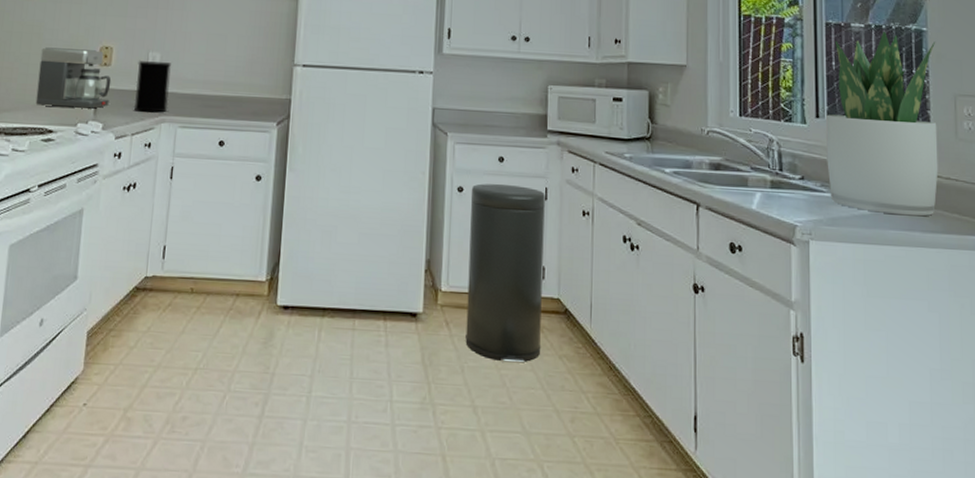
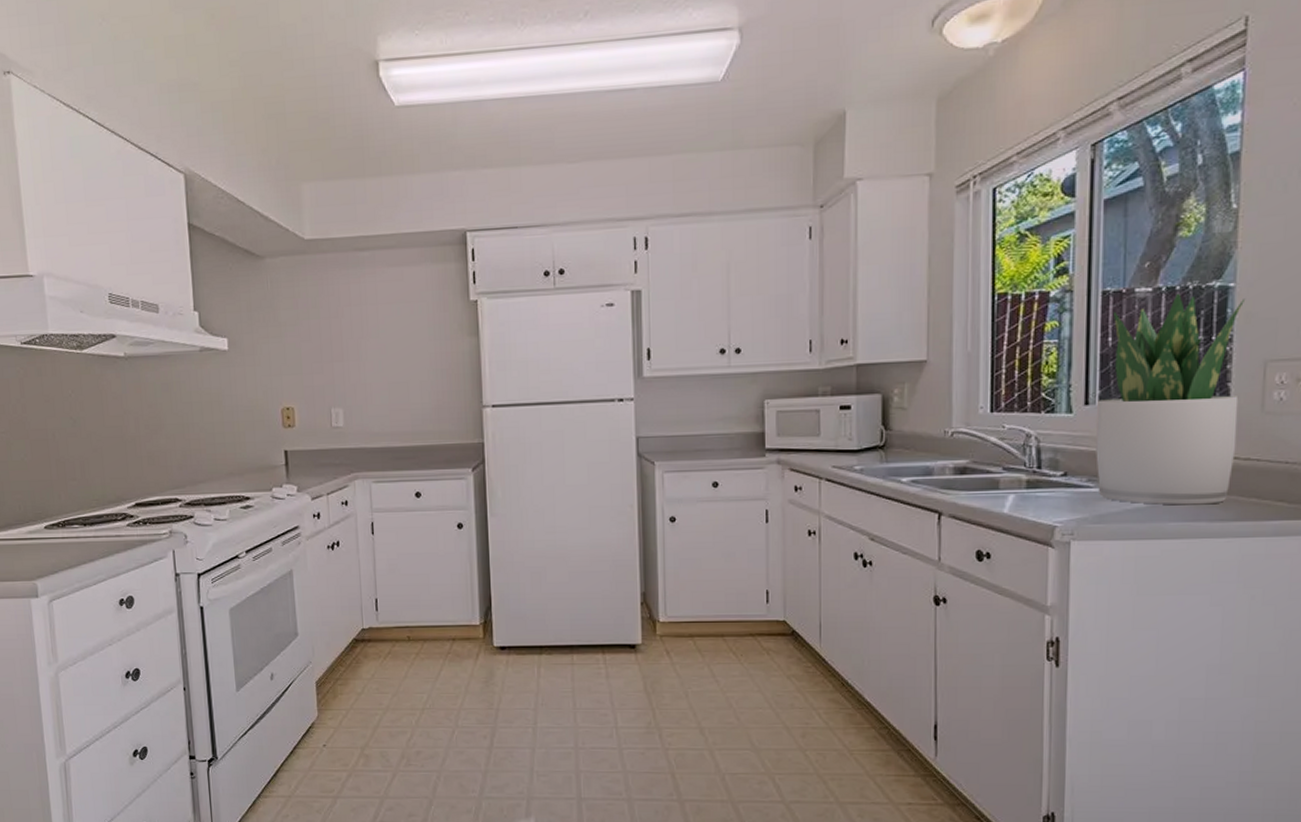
coffee maker: present [35,47,112,109] -> none [224,412,300,474]
canister: present [133,60,171,114] -> none [321,417,359,472]
pedal bin: present [465,183,545,364] -> none [684,510,768,687]

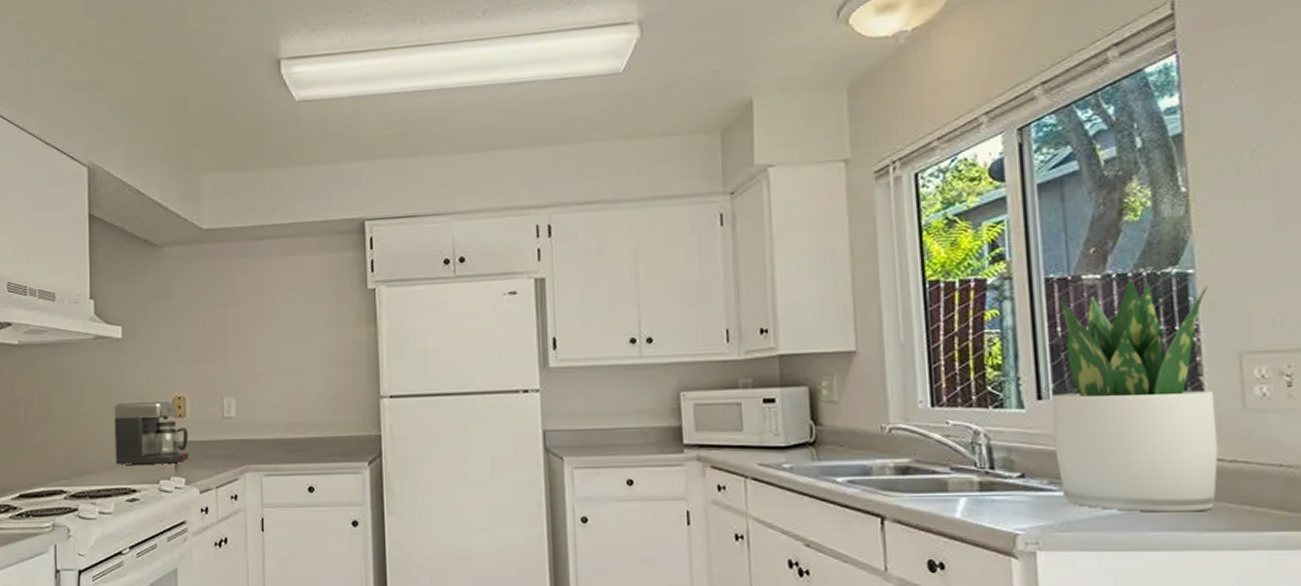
coffee maker: none [224,412,300,474] -> present [114,402,189,465]

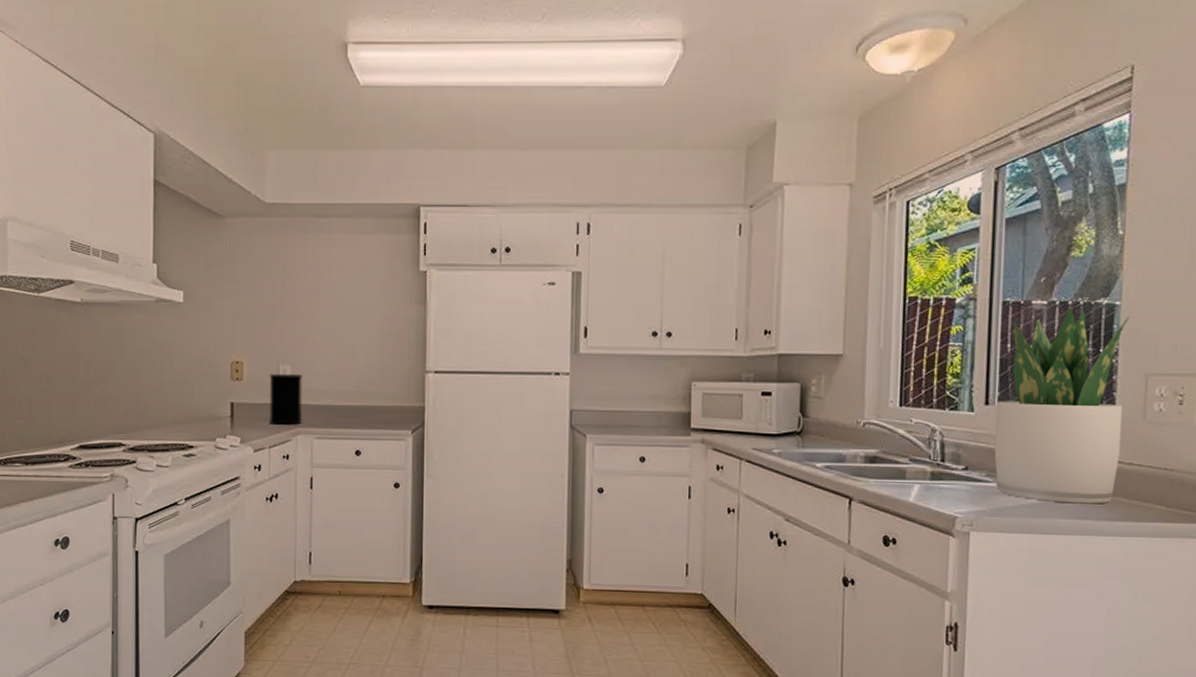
coffee maker: present [114,402,189,465] -> none [174,364,245,423]
canister: none [213,407,251,464] -> present [269,373,303,426]

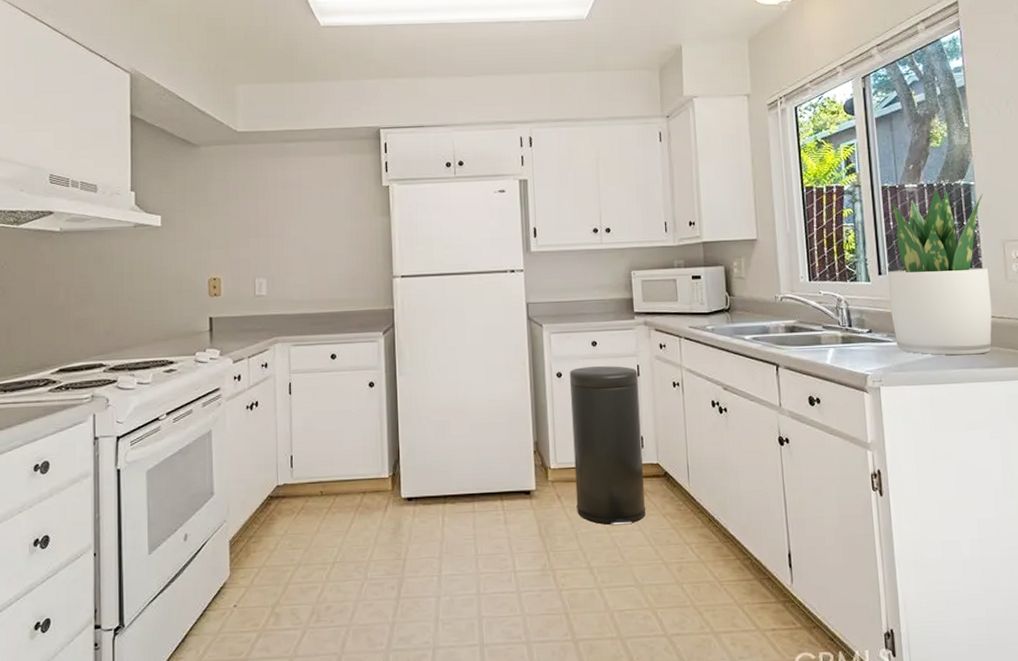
canister: present [269,373,303,426] -> none [246,287,280,336]
pedal bin: none [608,484,689,656] -> present [569,366,646,527]

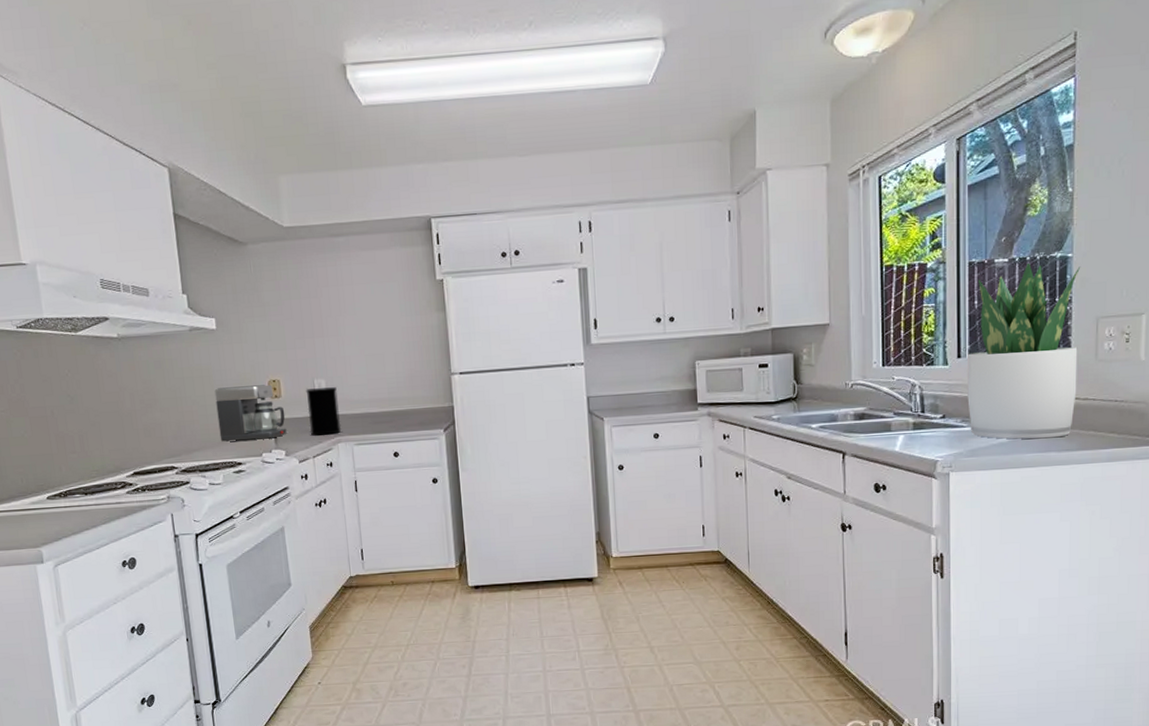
coffee maker: none [153,282,223,340] -> present [214,384,287,442]
canister: none [246,287,280,336] -> present [305,387,342,436]
pedal bin: present [569,366,646,527] -> none [630,457,706,610]

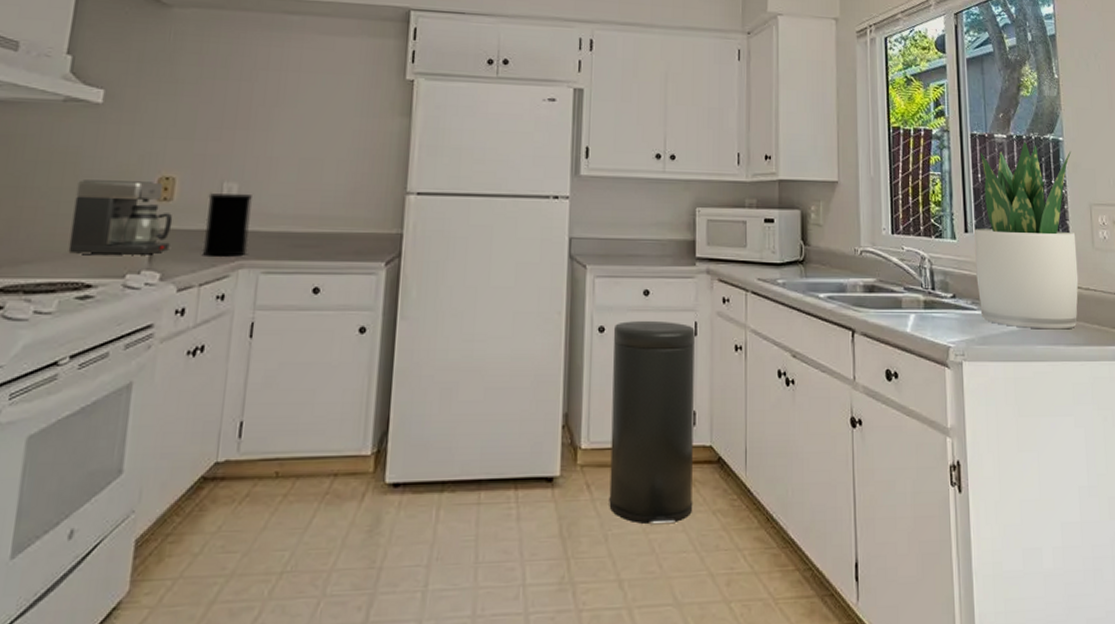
pedal bin: none [630,457,706,610] -> present [609,321,695,526]

